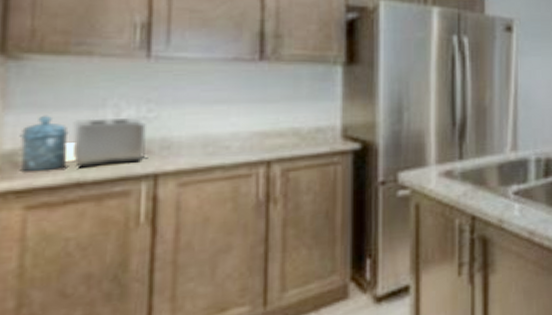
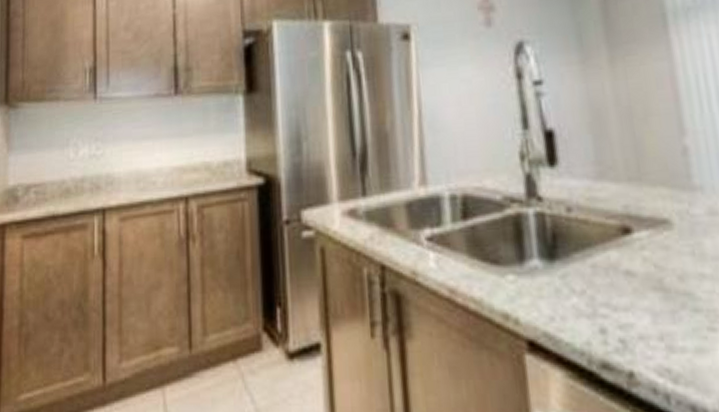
canister: present [19,115,69,171] -> none [18,155,47,205]
toaster: present [72,117,146,168] -> none [49,155,96,202]

